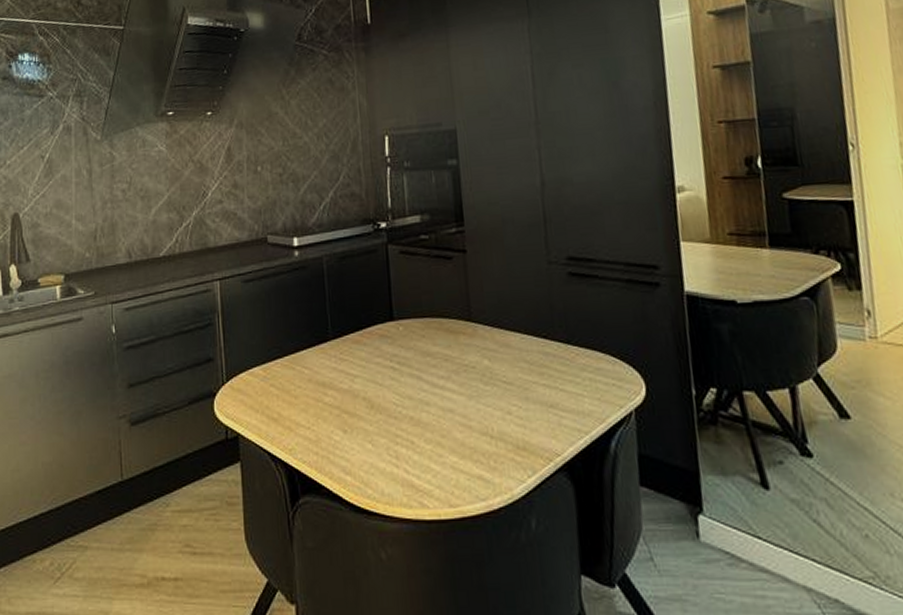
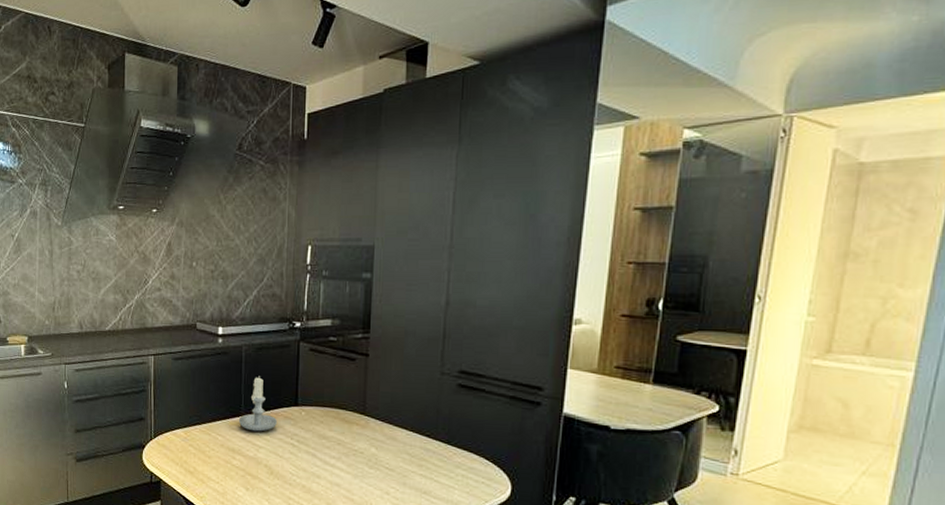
candle: none [326,290,372,358] -> present [238,376,277,432]

